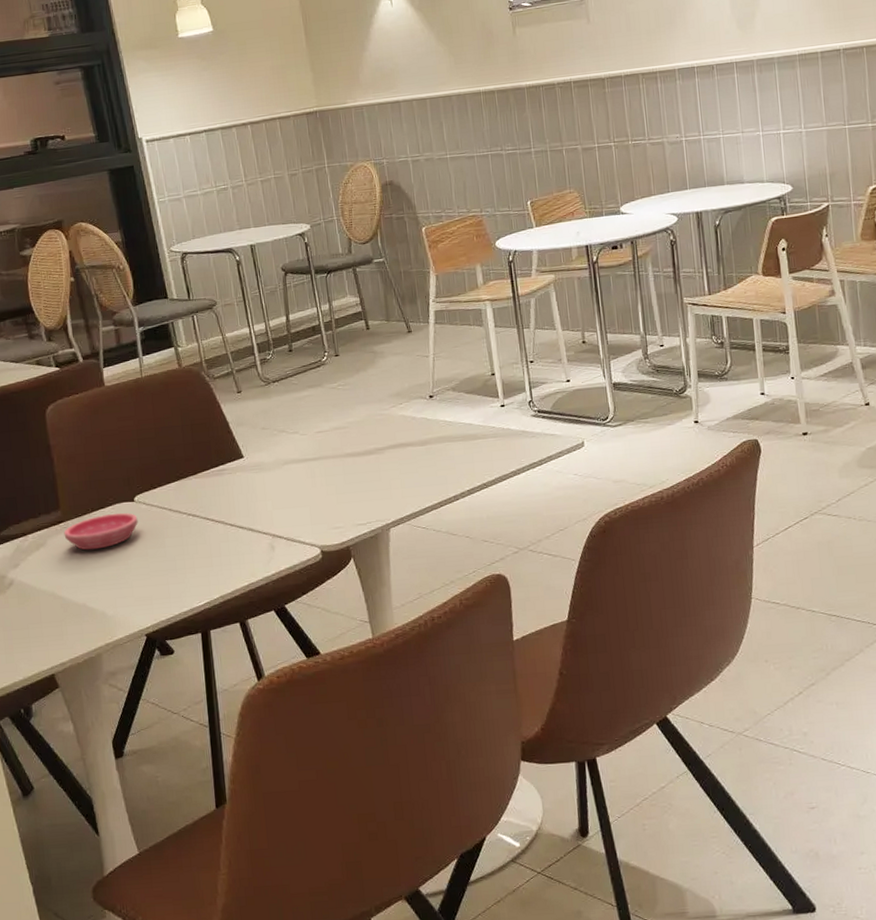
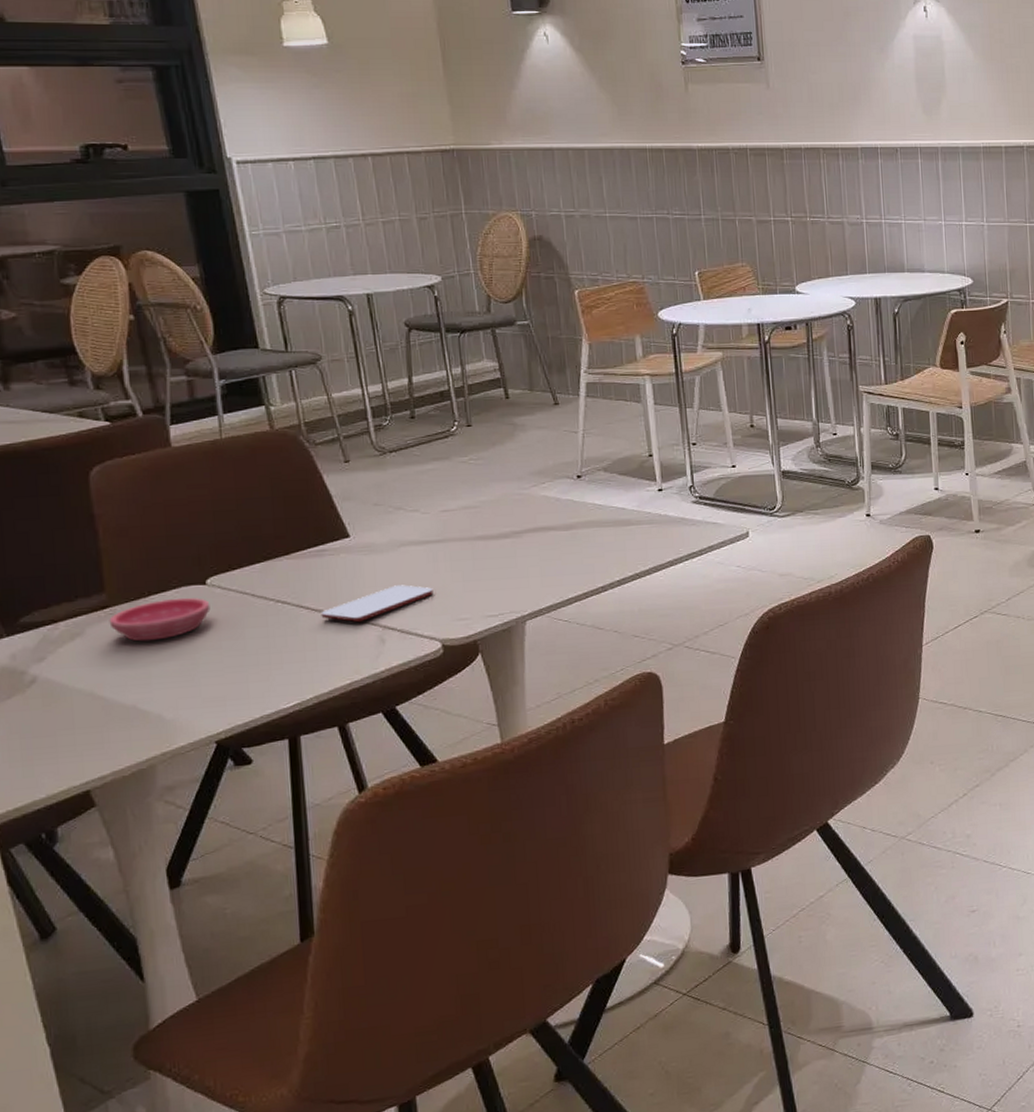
smartphone: none [223,498,313,532] -> present [321,585,434,623]

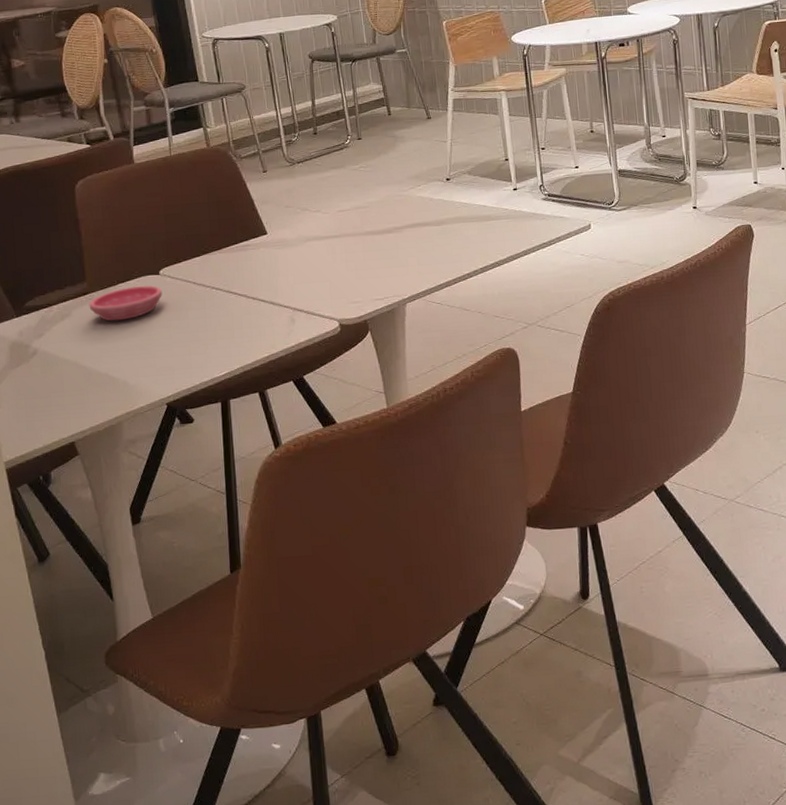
smartphone: present [321,585,434,623] -> none [245,273,332,305]

